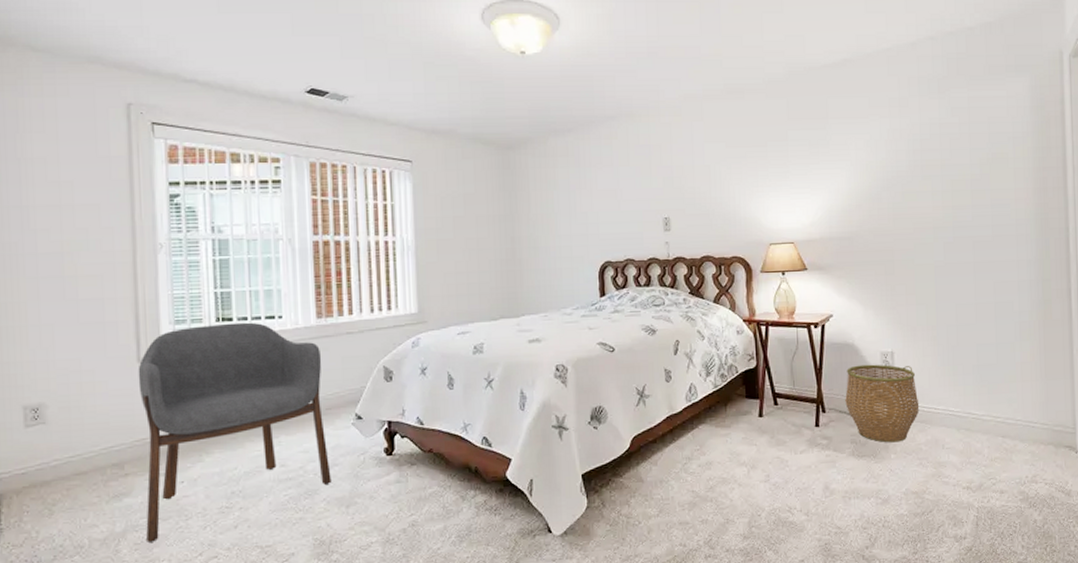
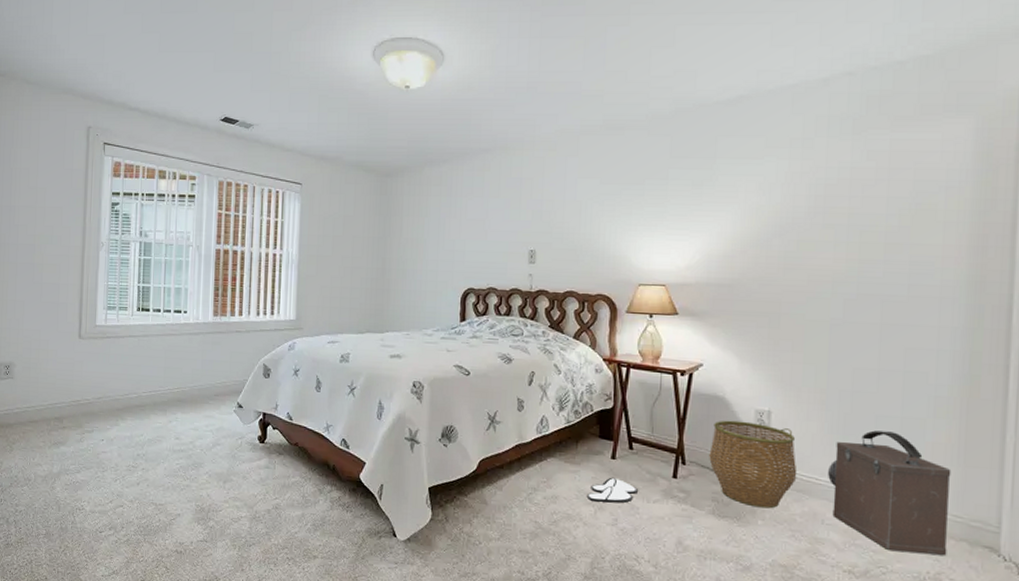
armchair: present [138,322,332,542] -> none [74,313,215,485]
slippers: none [739,434,785,461] -> present [586,477,638,503]
suitcase: none [944,357,1039,464] -> present [828,430,952,555]

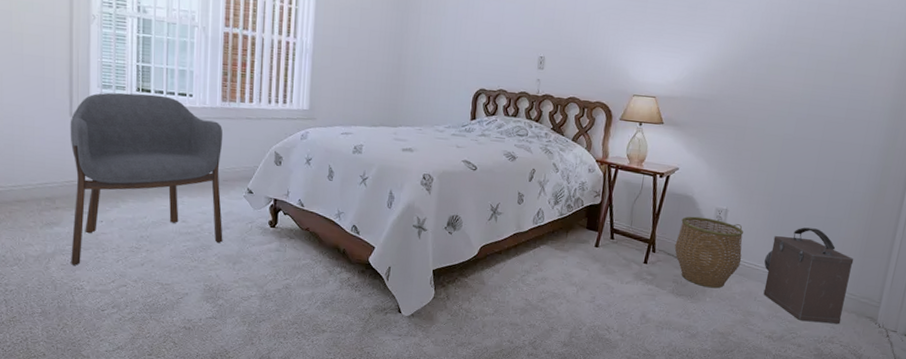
armchair: none [74,313,215,485] -> present [70,92,223,265]
slippers: present [586,477,638,503] -> none [571,262,614,284]

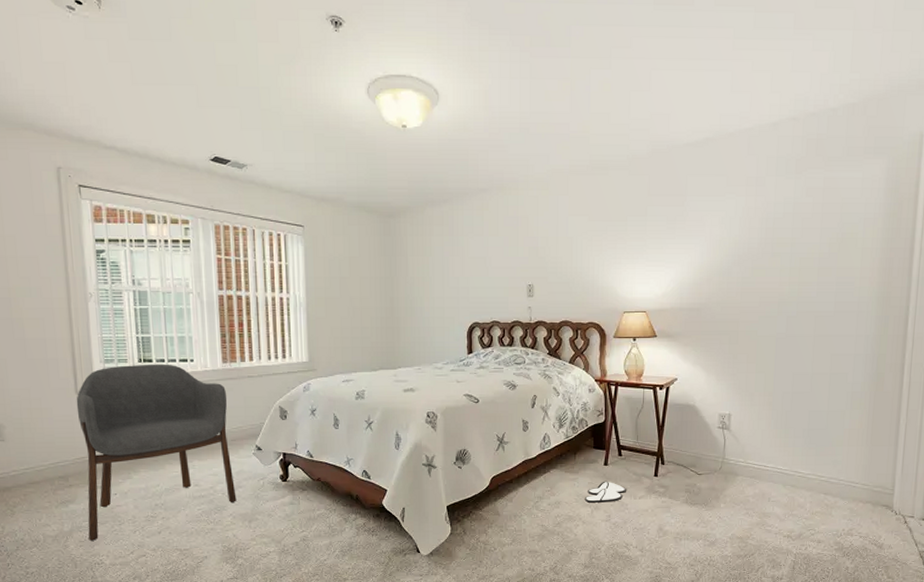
slippers: none [571,262,614,284] -> present [584,481,626,503]
basket: present [674,216,743,289] -> none [683,424,751,494]
suitcase: present [763,227,854,324] -> none [773,423,862,517]

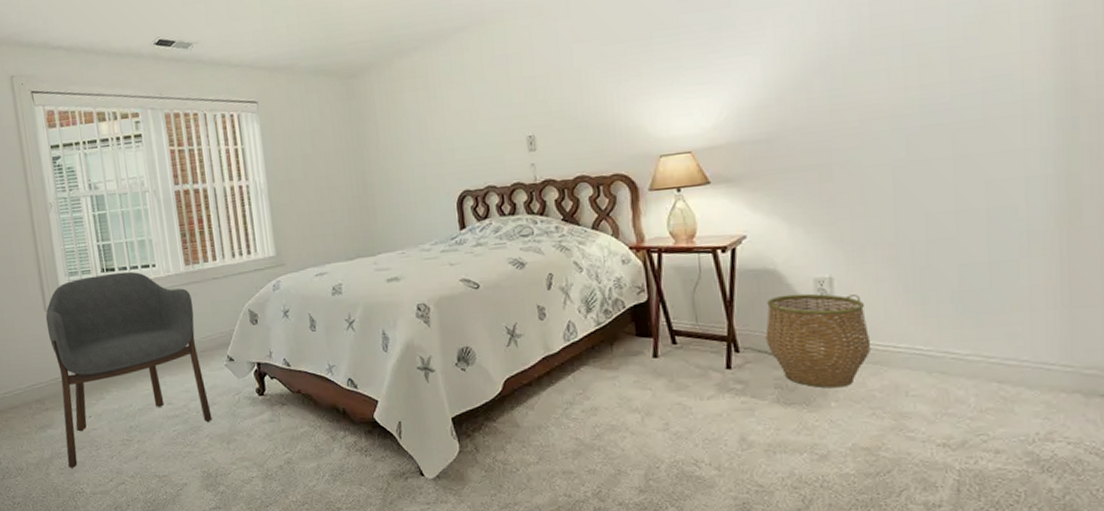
slippers: present [584,481,626,503] -> none [630,377,688,407]
basket: none [683,424,751,494] -> present [765,293,872,388]

